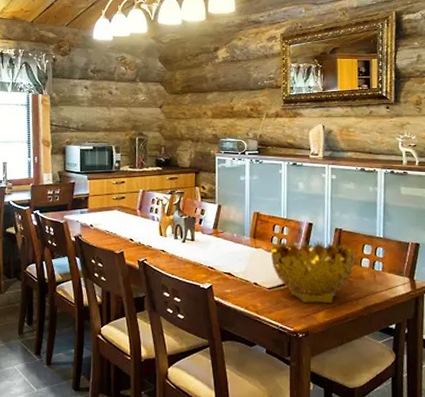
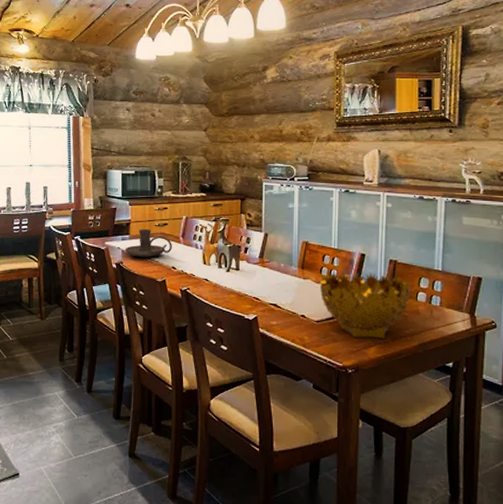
candle holder: none [83,203,130,230] -> present [125,229,172,257]

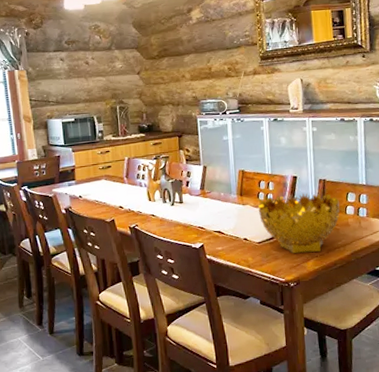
candle holder: present [125,229,172,257] -> none [72,173,118,201]

